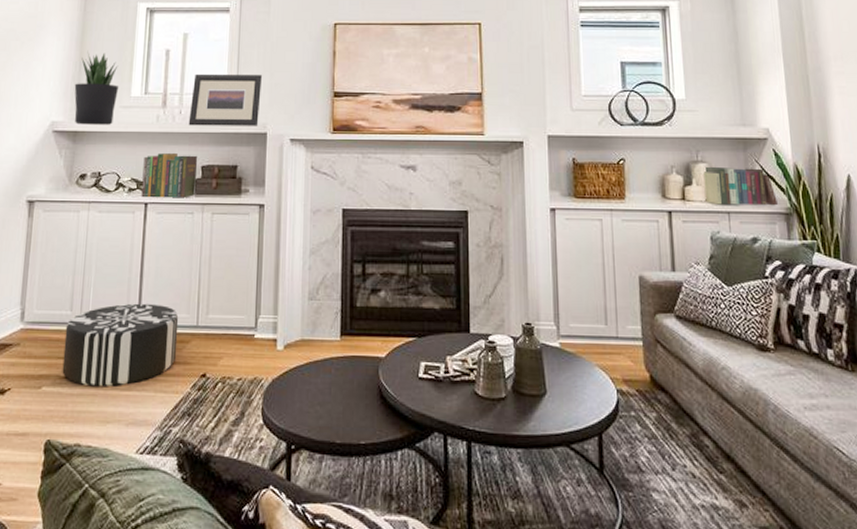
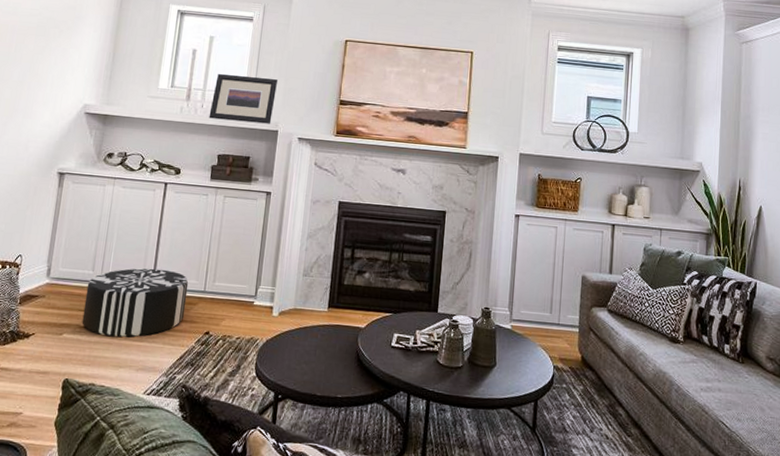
planter: present [74,51,119,125] -> none [106,44,149,112]
books: present [141,152,198,199] -> none [162,140,216,182]
books: present [703,166,777,206] -> none [643,189,701,227]

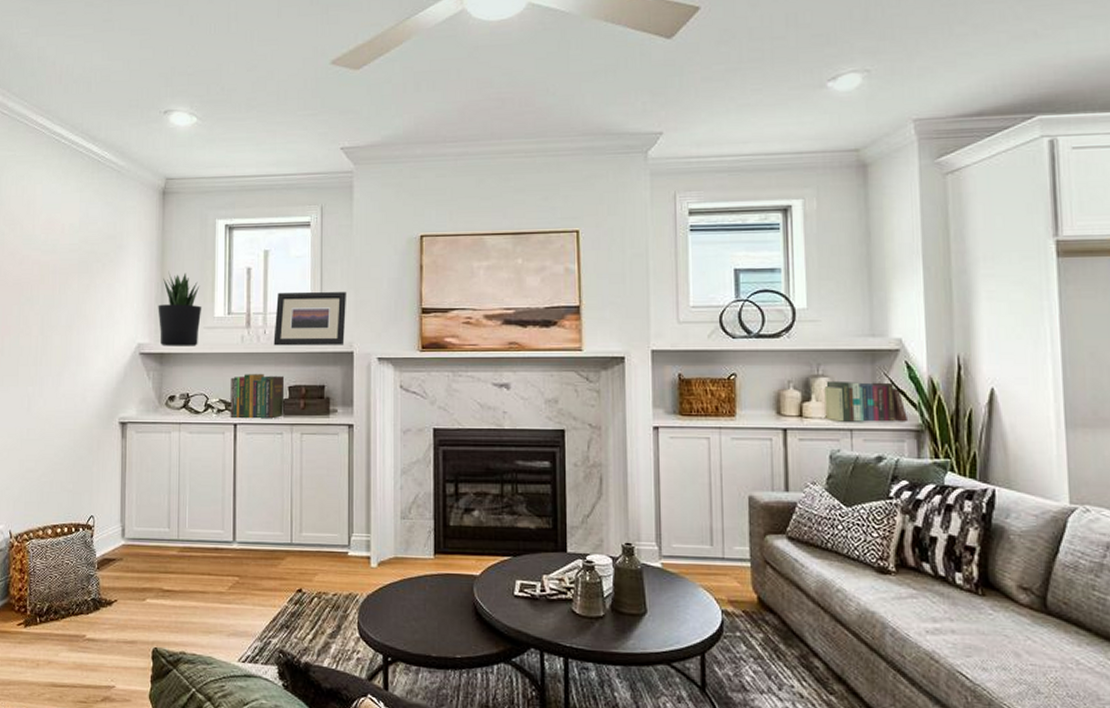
pouf: present [82,268,189,338] -> none [164,521,273,600]
planter: none [106,44,149,112] -> present [158,272,202,346]
books: none [162,140,216,182] -> present [230,373,285,419]
books: none [643,189,701,227] -> present [824,380,907,422]

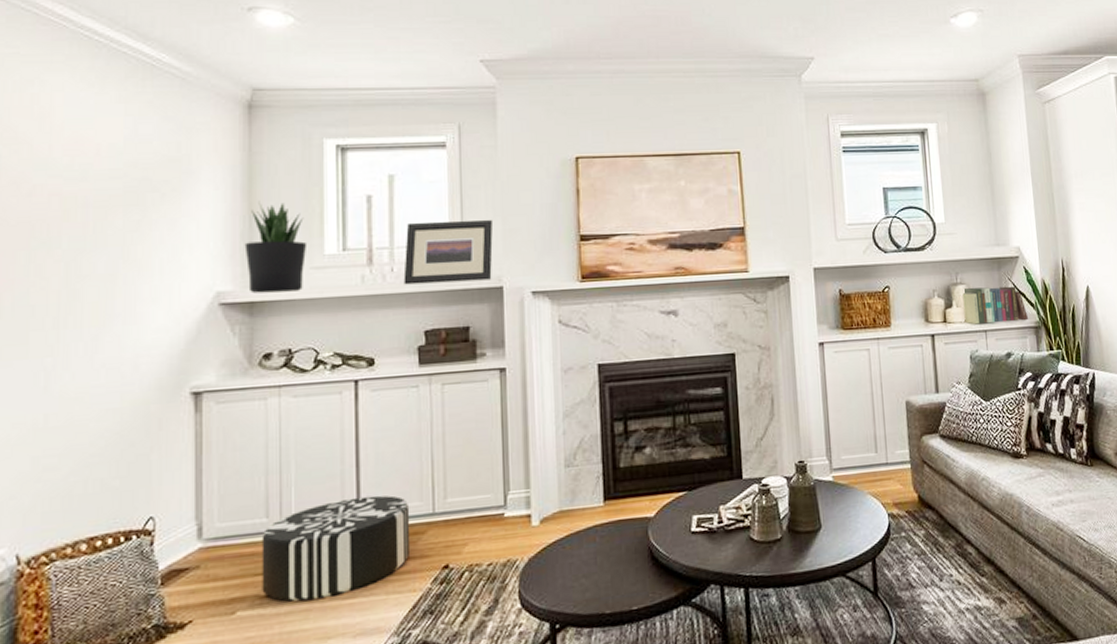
pouf: none [164,521,273,600] -> present [261,495,411,602]
books: present [230,373,285,419] -> none [348,317,420,375]

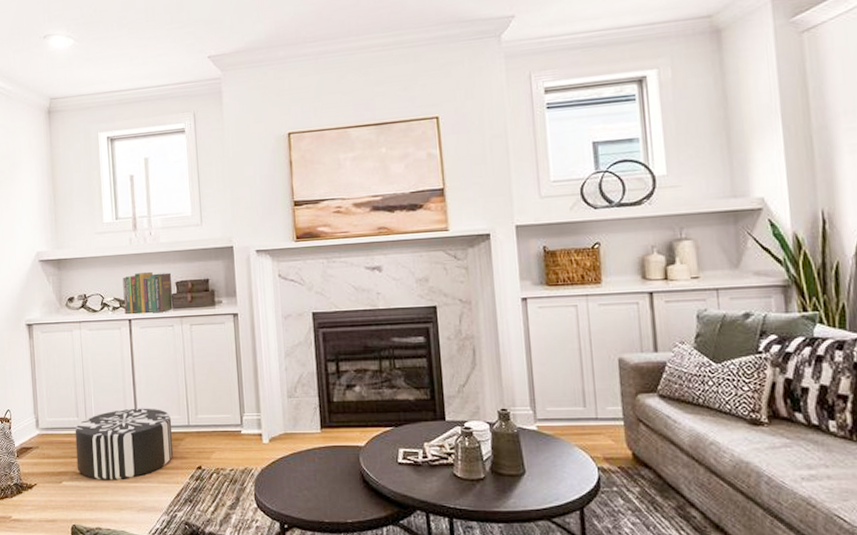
planter: present [244,202,308,294] -> none [52,184,92,253]
books: none [348,317,420,375] -> present [122,271,173,315]
picture frame: present [403,220,494,285] -> none [158,191,224,246]
books: present [962,286,1028,325] -> none [688,240,773,282]

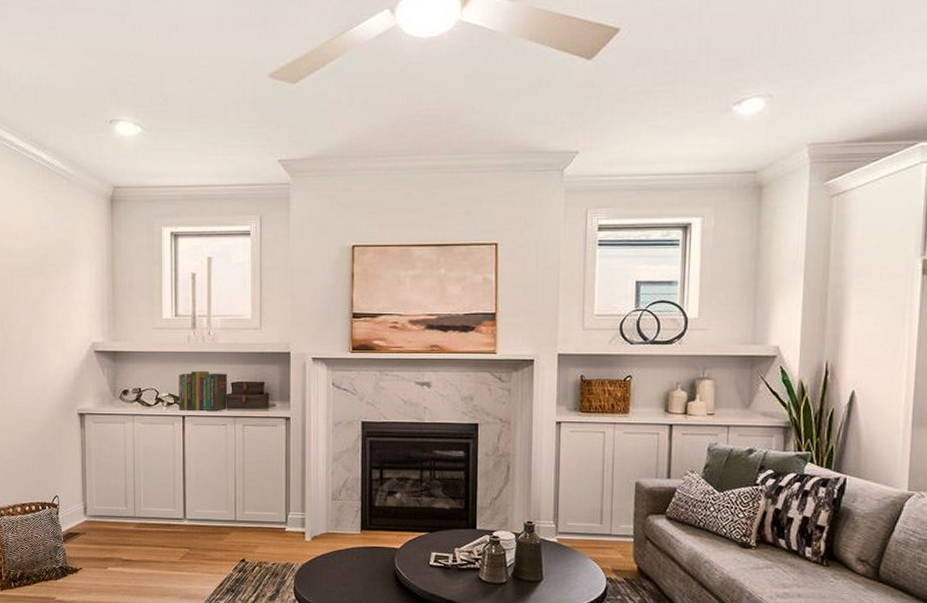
pouf: present [75,408,174,480] -> none [123,501,219,568]

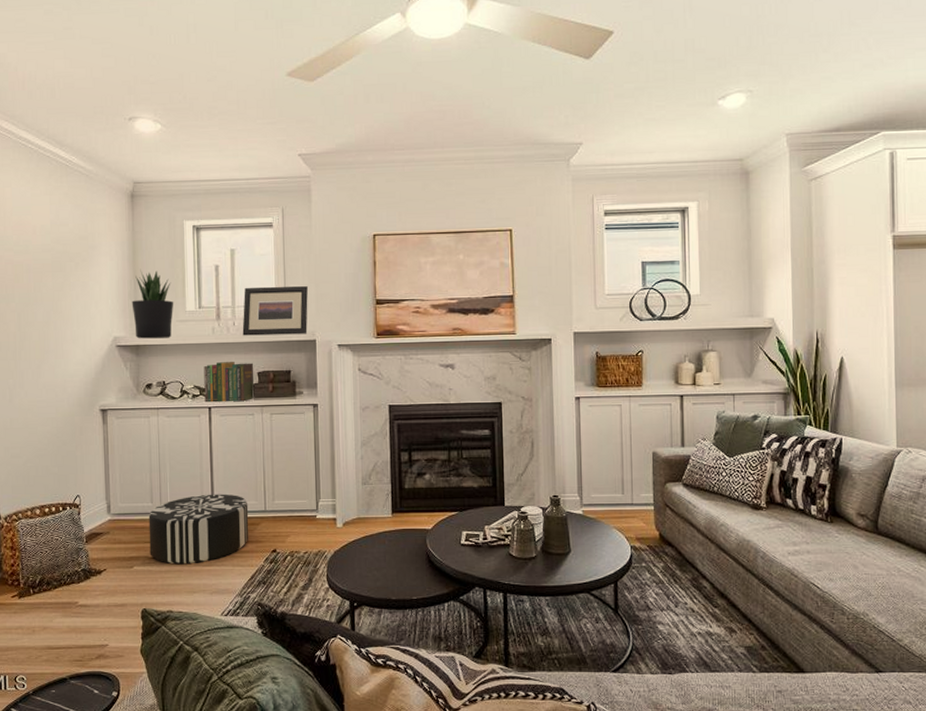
planter: none [110,276,151,345] -> present [131,270,174,339]
pouf: none [123,501,219,568] -> present [148,494,249,565]
picture frame: none [217,296,285,346] -> present [242,286,309,336]

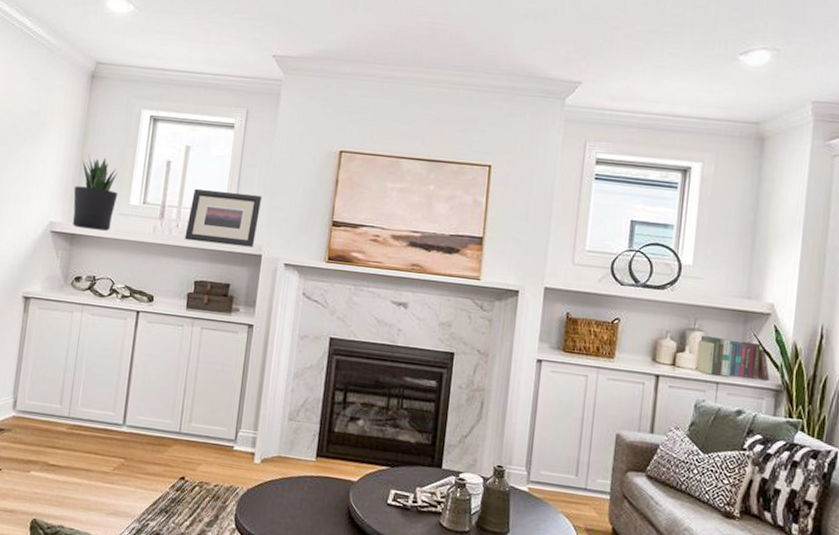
pouf: present [148,494,249,565] -> none [50,404,163,479]
books: present [204,361,254,403] -> none [133,264,192,311]
books: none [713,354,777,388] -> present [695,334,769,382]

